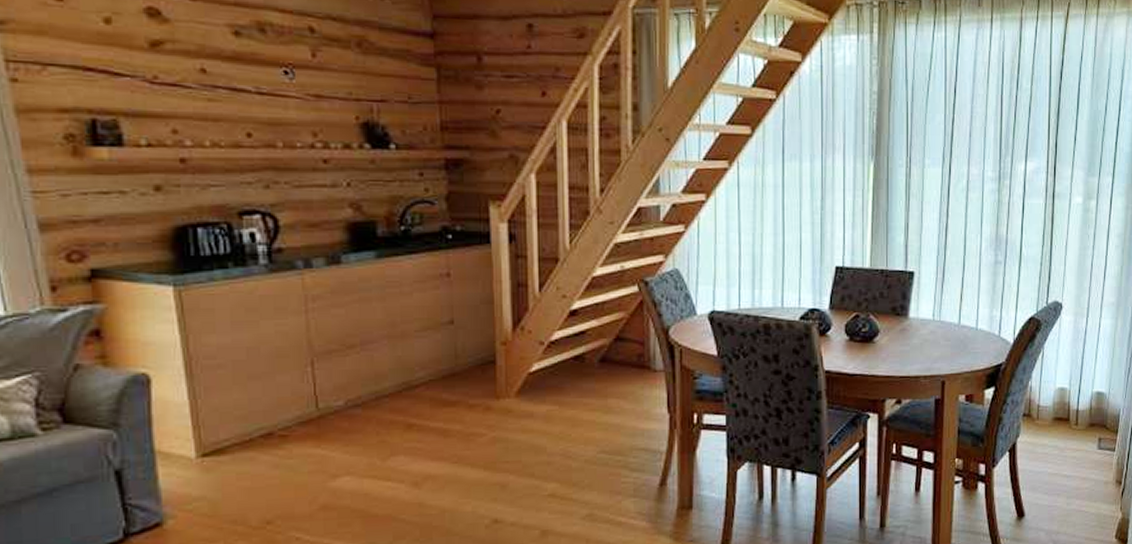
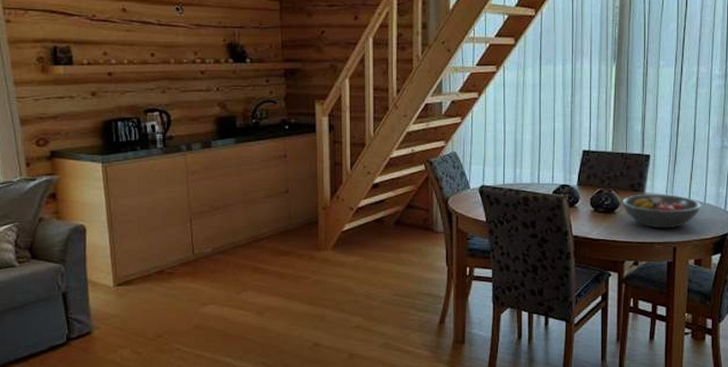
fruit bowl: none [881,319,973,360] -> present [621,195,702,229]

